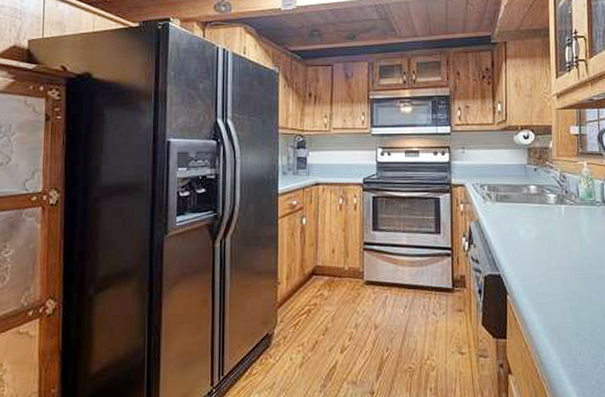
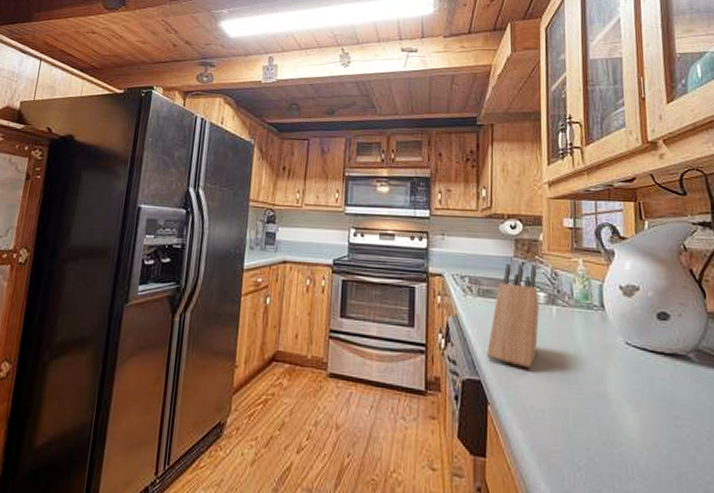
knife block: none [505,170,550,261] -> present [487,264,539,369]

